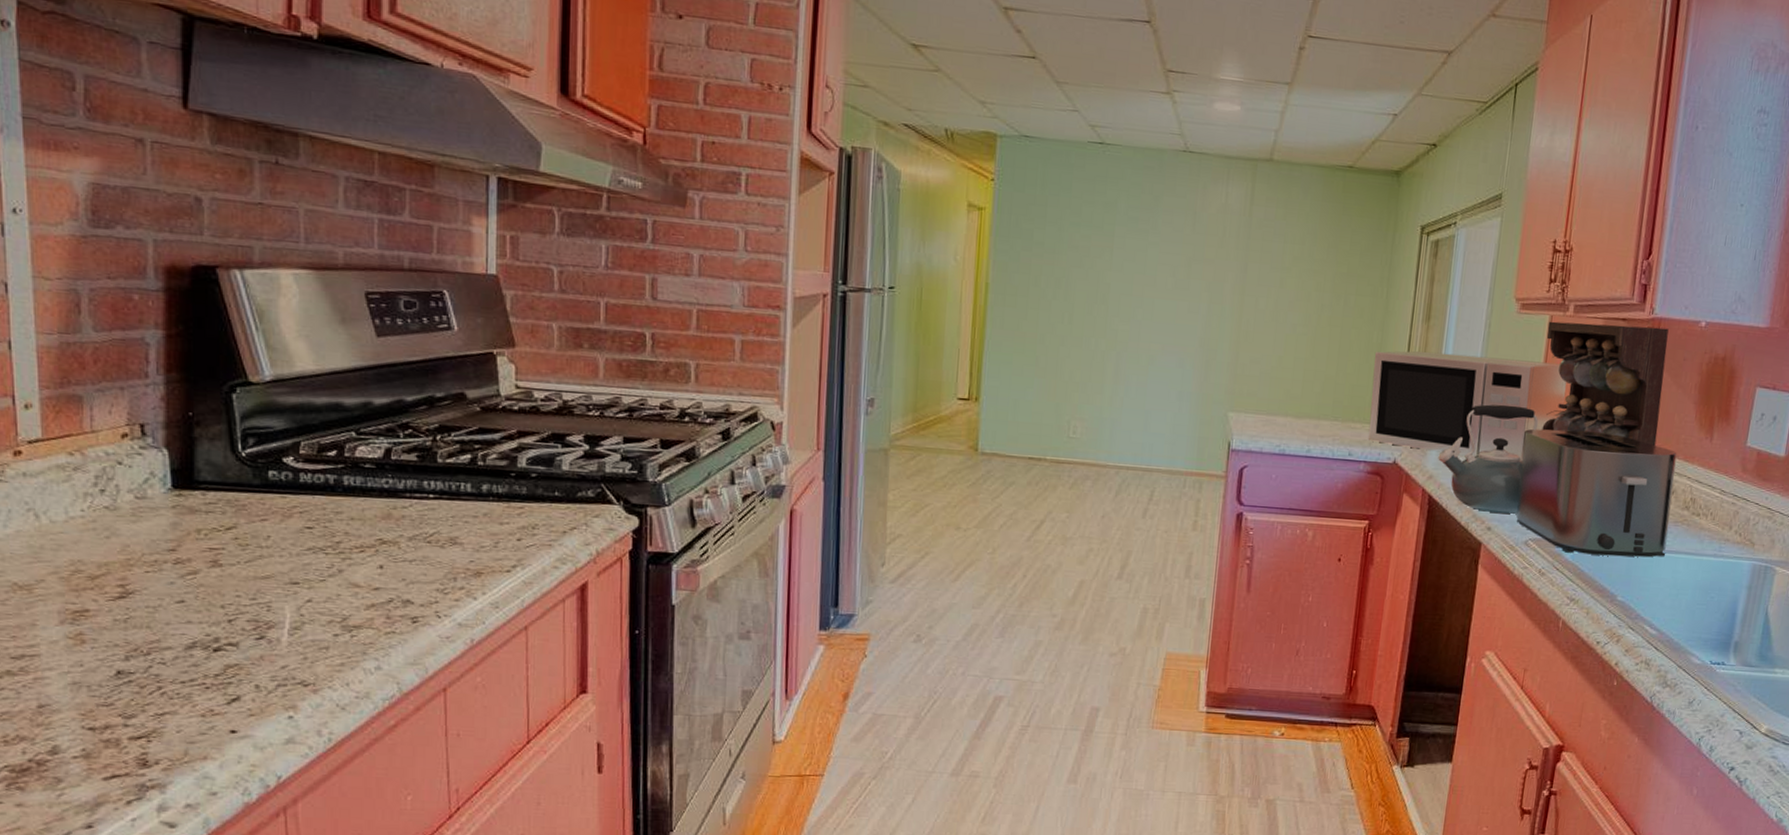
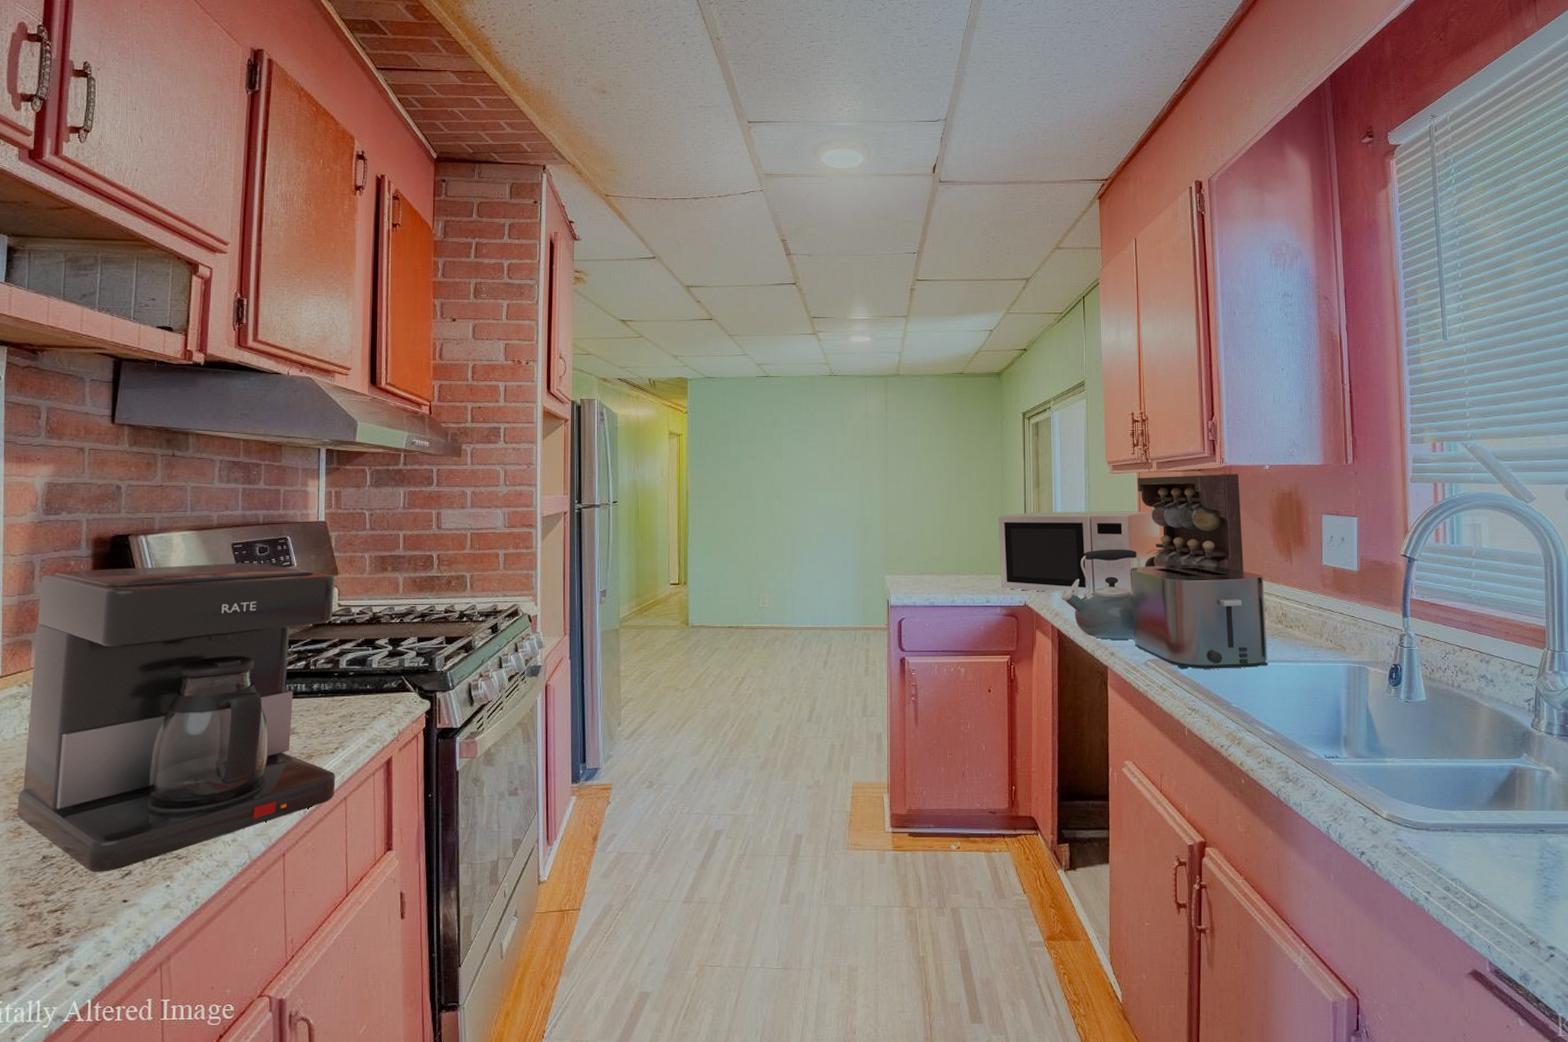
coffee maker: none [77,306,513,696] -> present [17,563,336,872]

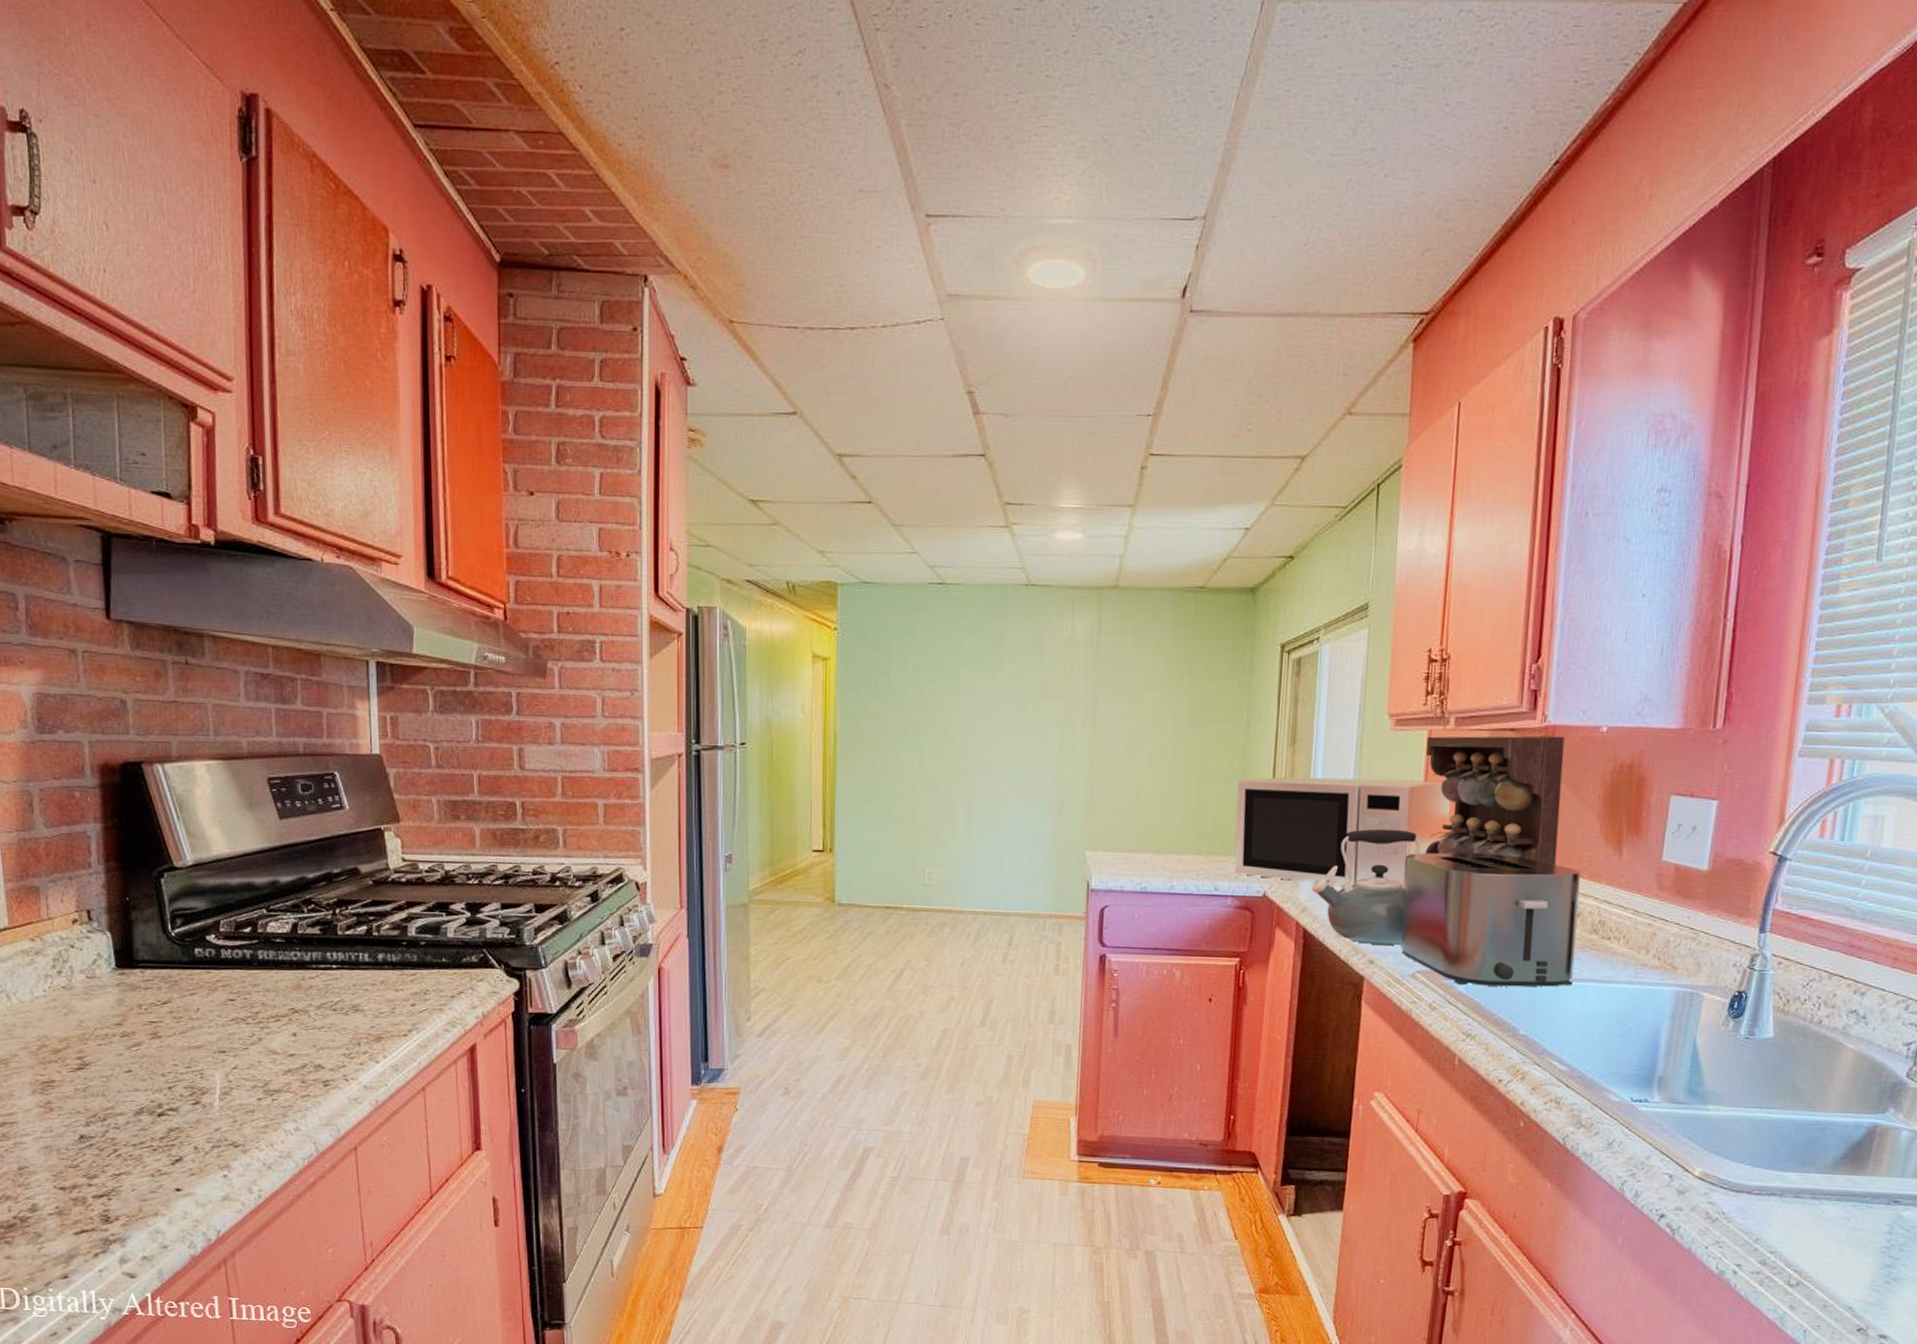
coffee maker: present [17,563,336,872] -> none [42,802,411,1157]

